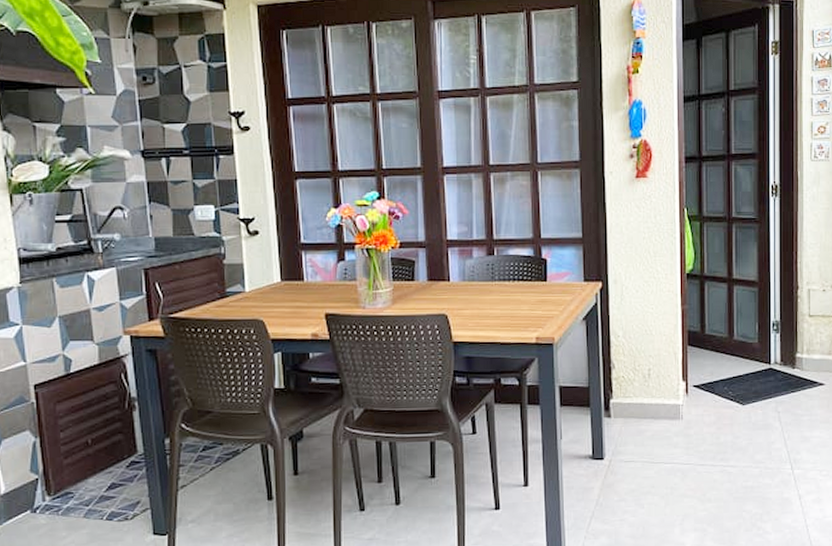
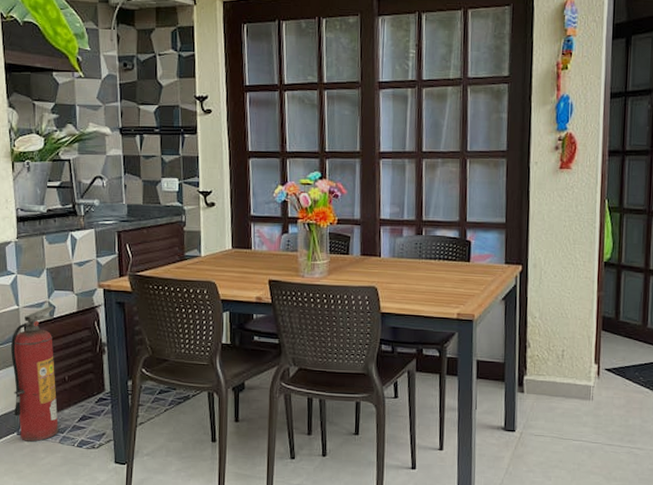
fire extinguisher: none [18,360,84,520] -> present [11,306,60,442]

